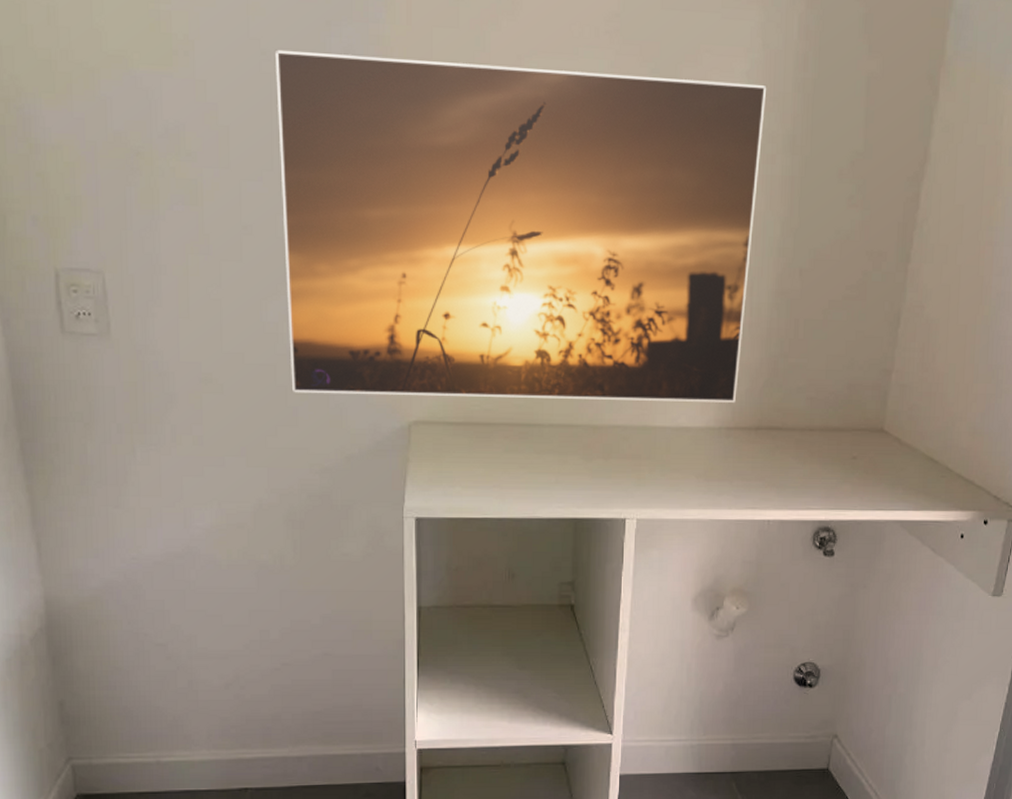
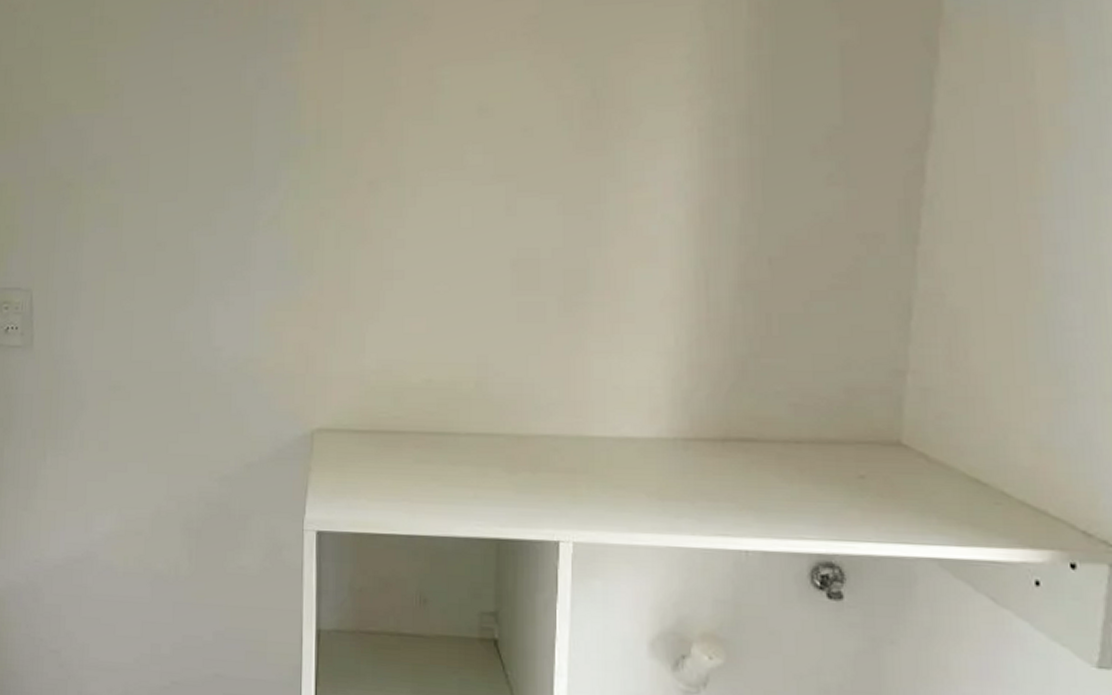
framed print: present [274,49,767,403] -> none [194,67,714,410]

